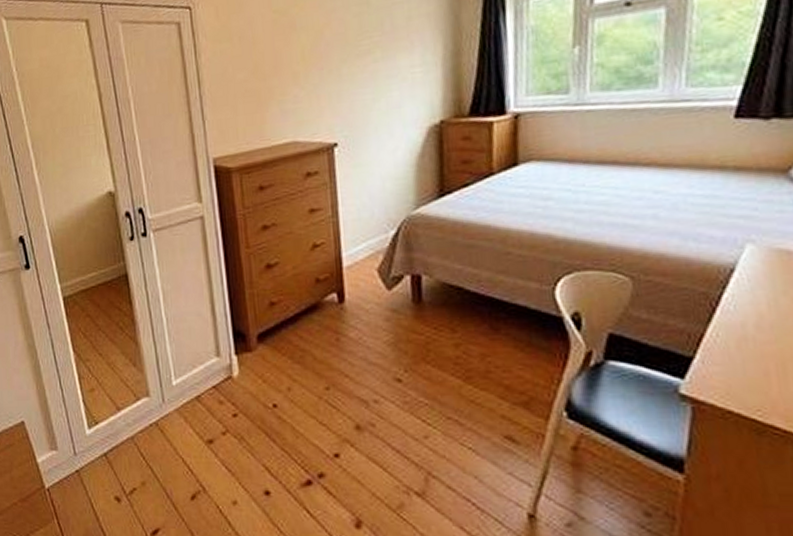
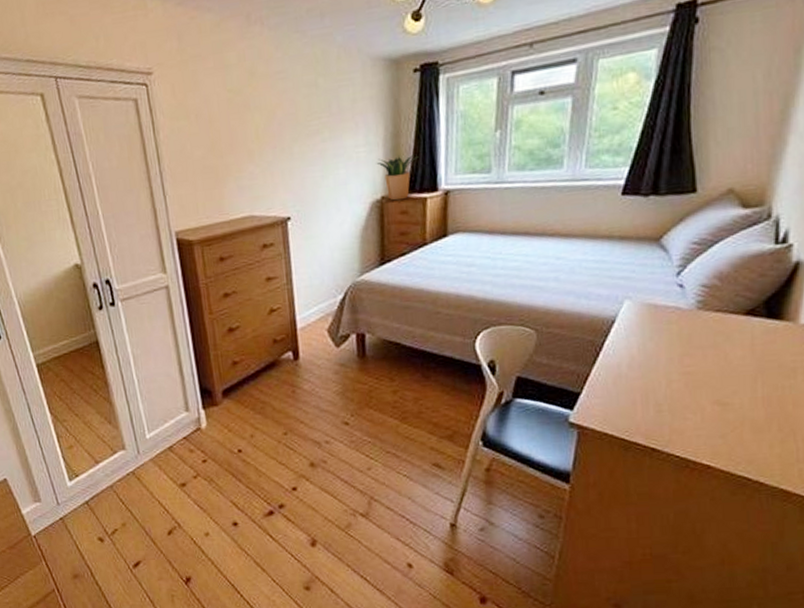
potted plant: none [434,74,483,126] -> present [376,154,419,201]

